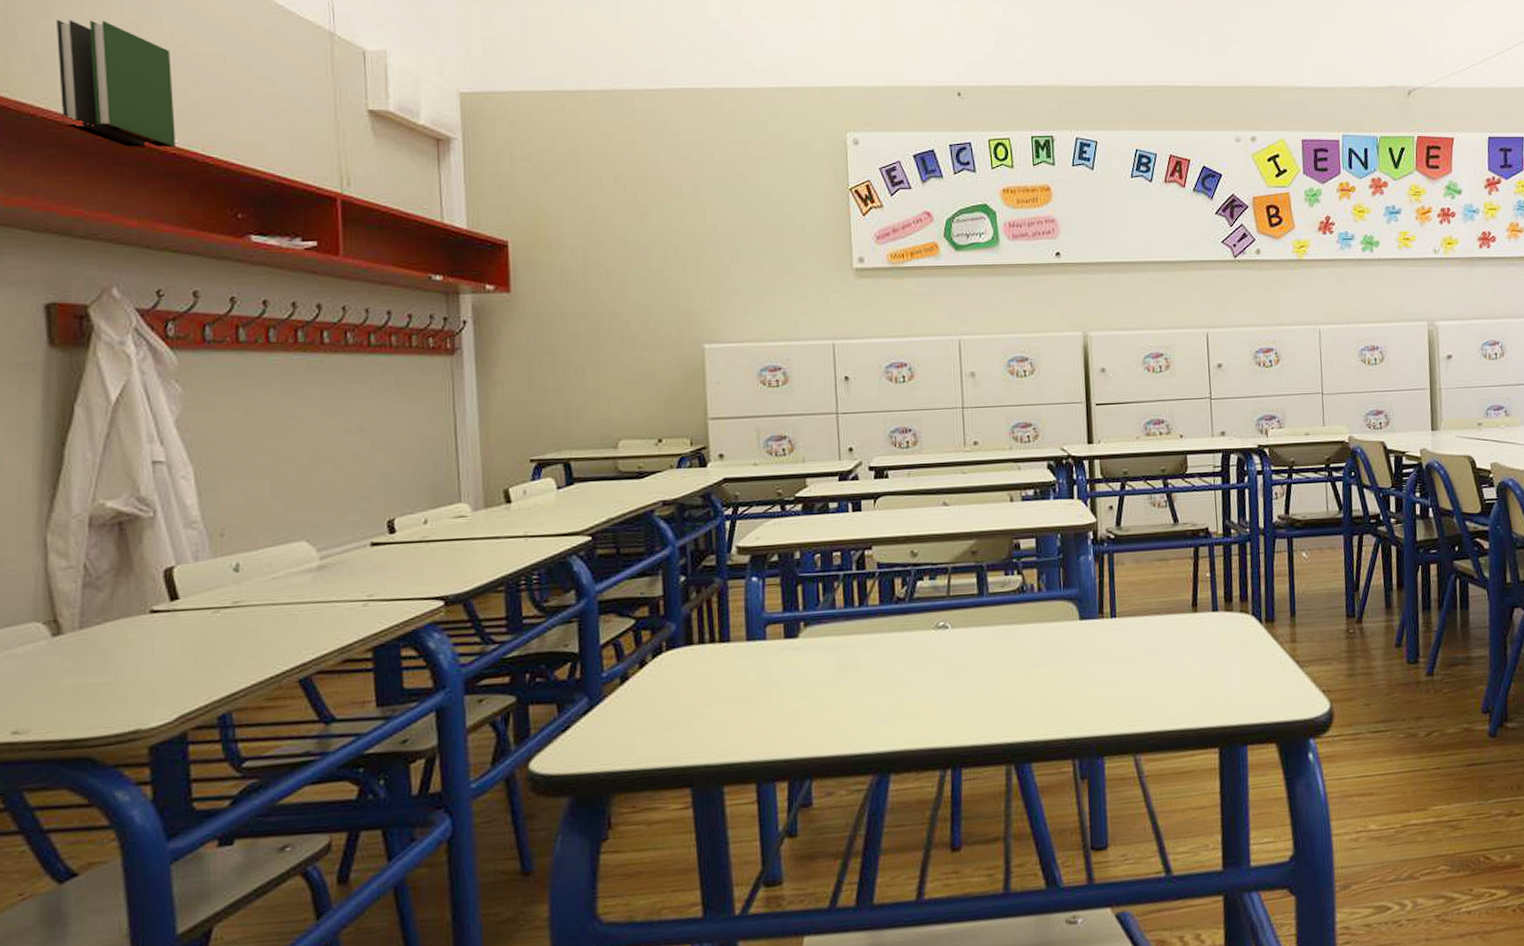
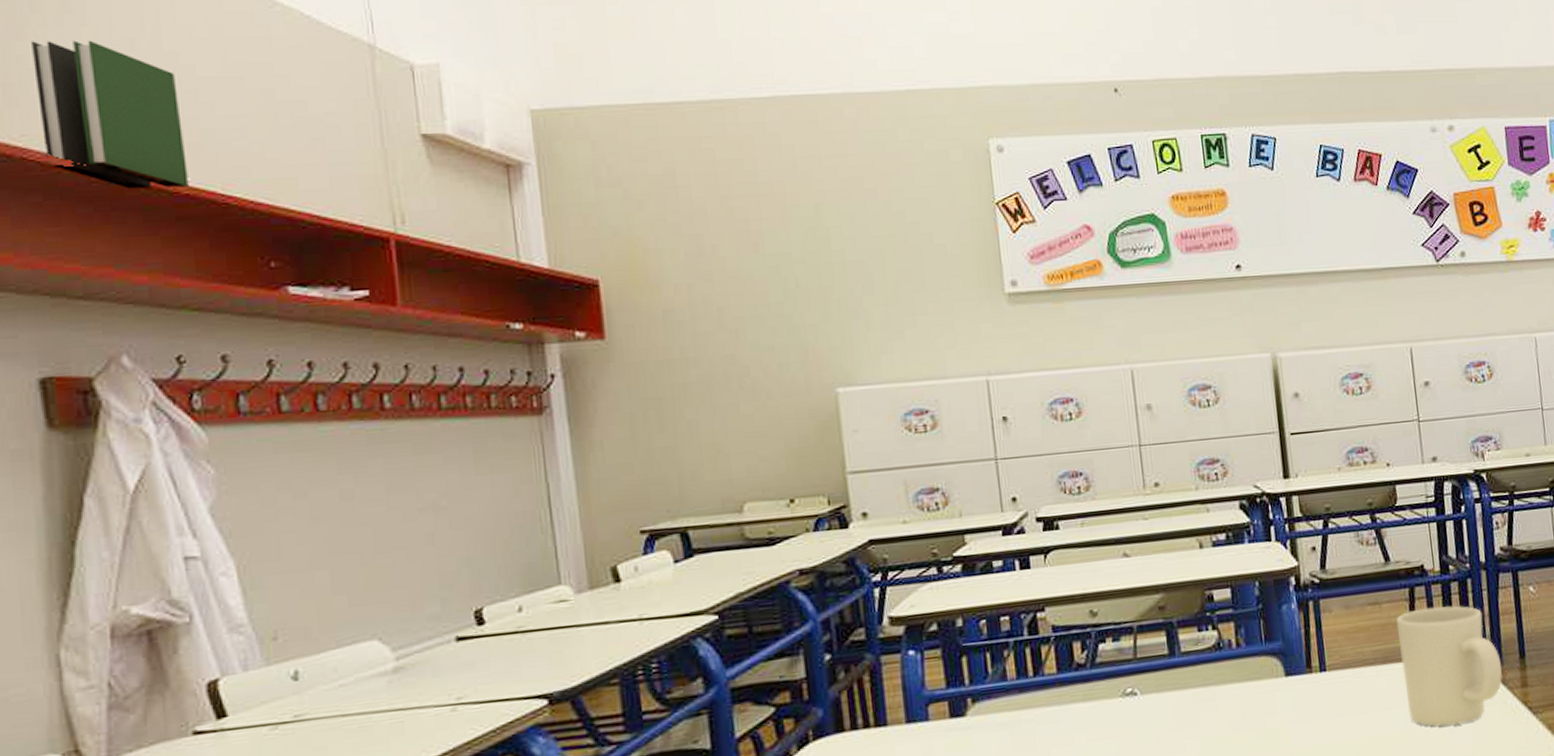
mug: none [1181,565,1274,673] -> present [1396,605,1503,726]

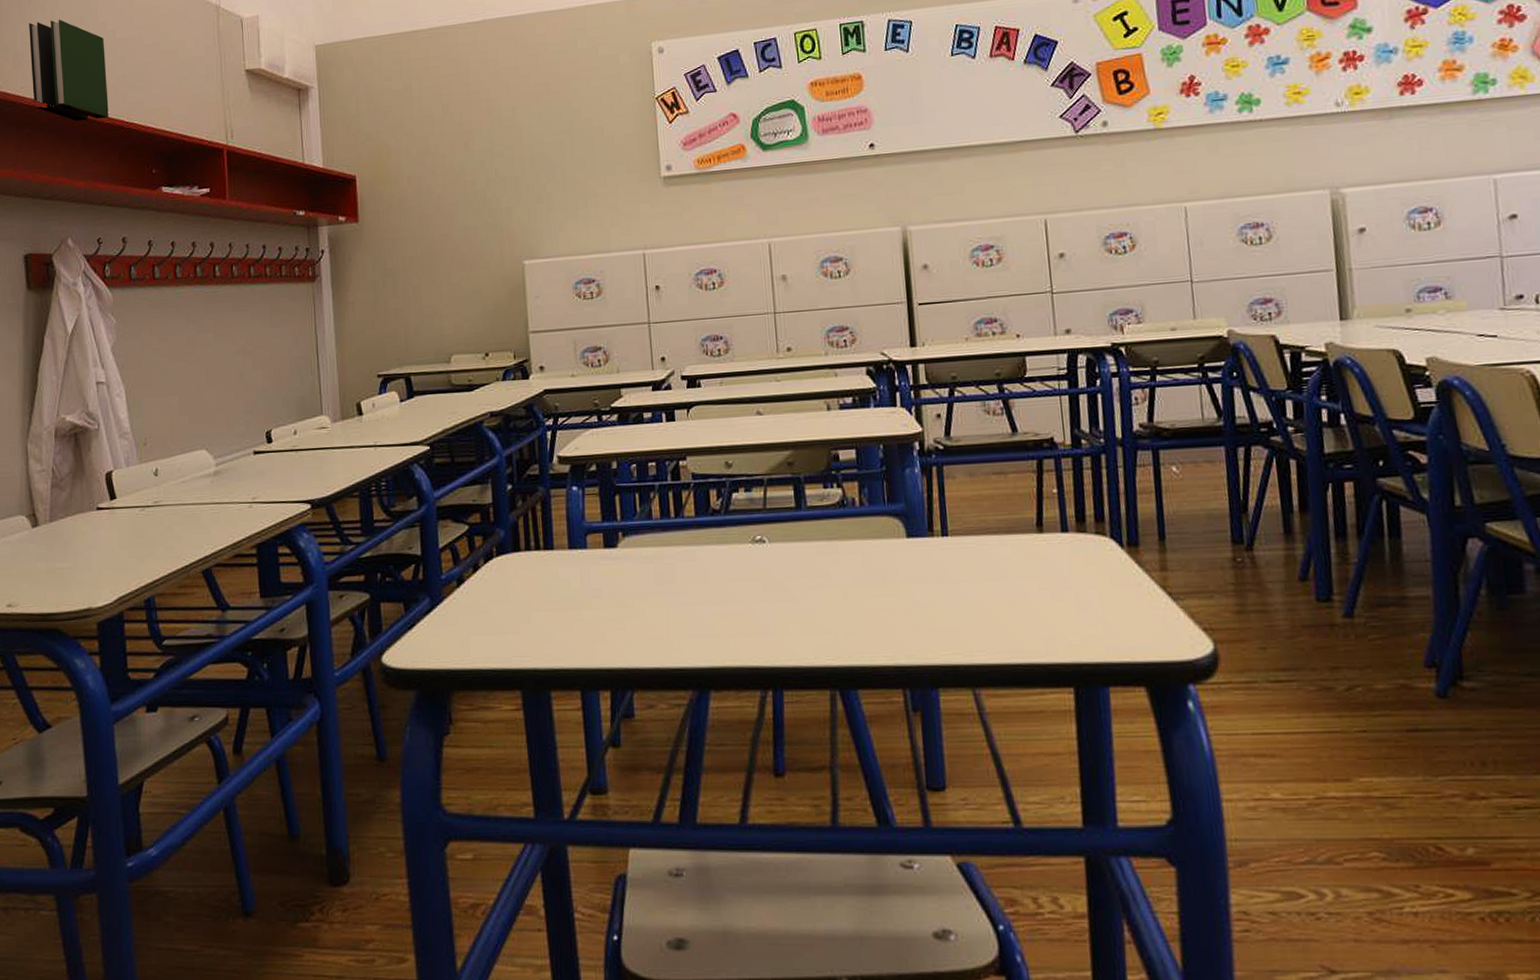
mug: present [1396,605,1503,726] -> none [1022,480,1139,603]

